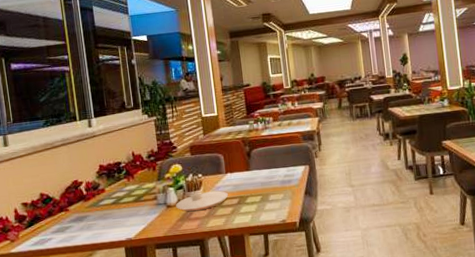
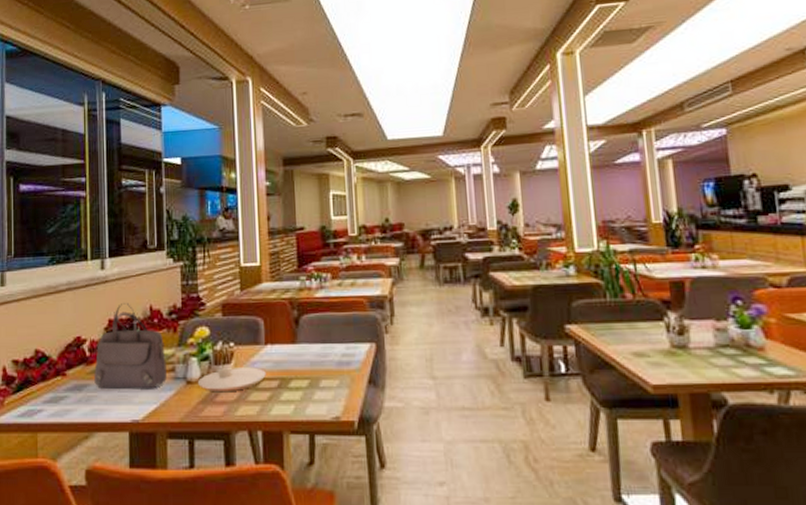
handbag: none [91,151,151,217] -> present [94,303,167,389]

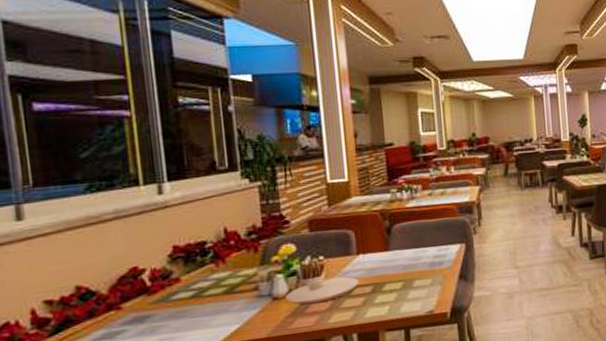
handbag: present [94,303,167,389] -> none [159,227,249,316]

